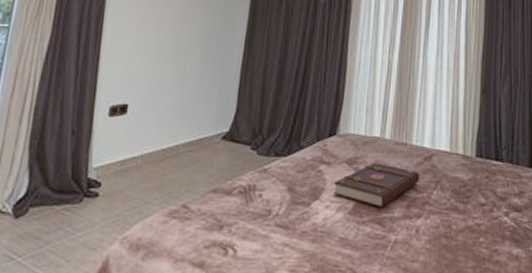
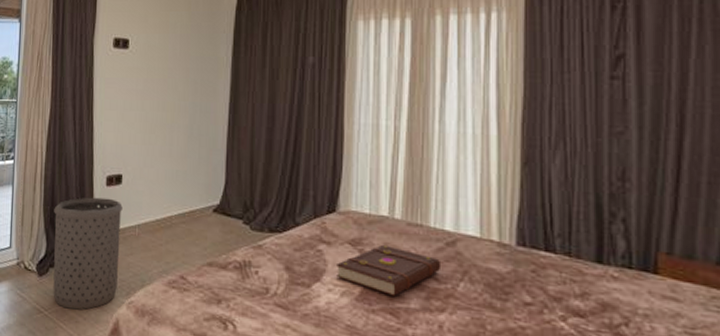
laundry basket: none [30,128,125,252] -> present [53,197,123,310]

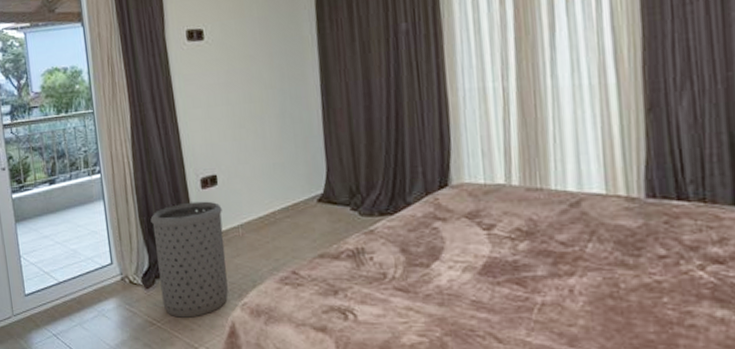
book: present [335,244,442,296] -> none [453,213,567,266]

